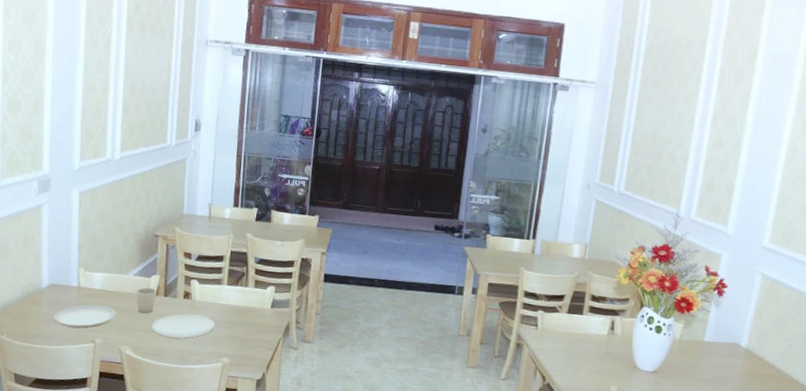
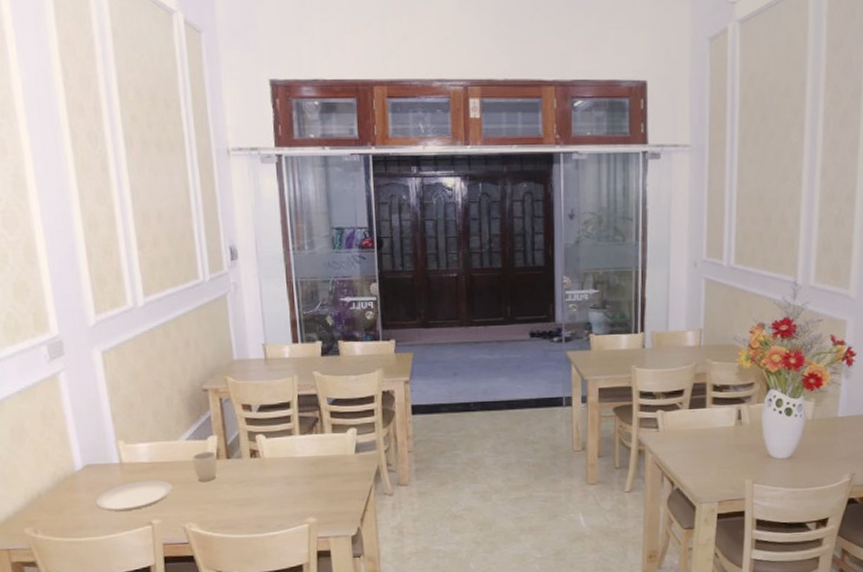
plate: present [151,313,216,339] -> none [217,473,293,505]

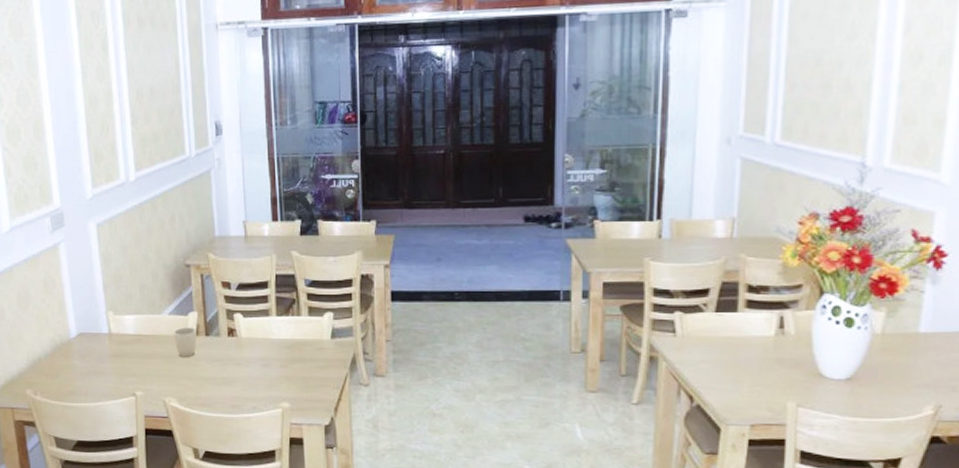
plate: present [96,479,173,511] -> none [87,351,155,380]

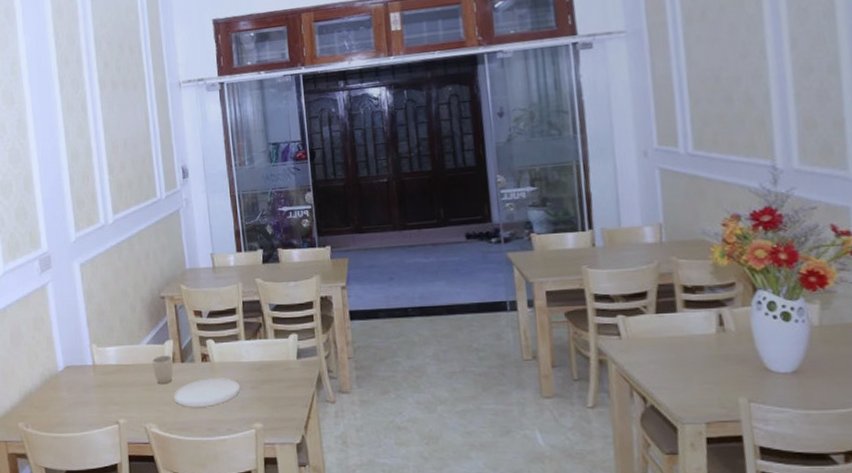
plate: none [195,354,269,383] -> present [173,378,241,407]

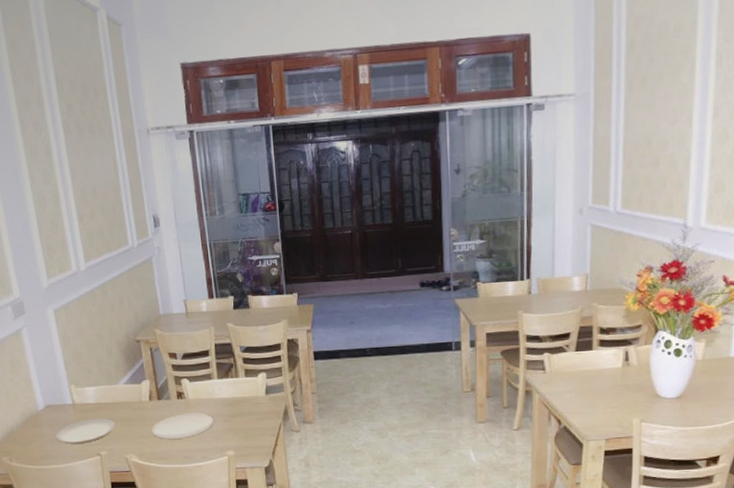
plate: none [74,381,136,410] -> present [55,418,116,444]
cup: present [151,355,174,384] -> none [129,393,151,419]

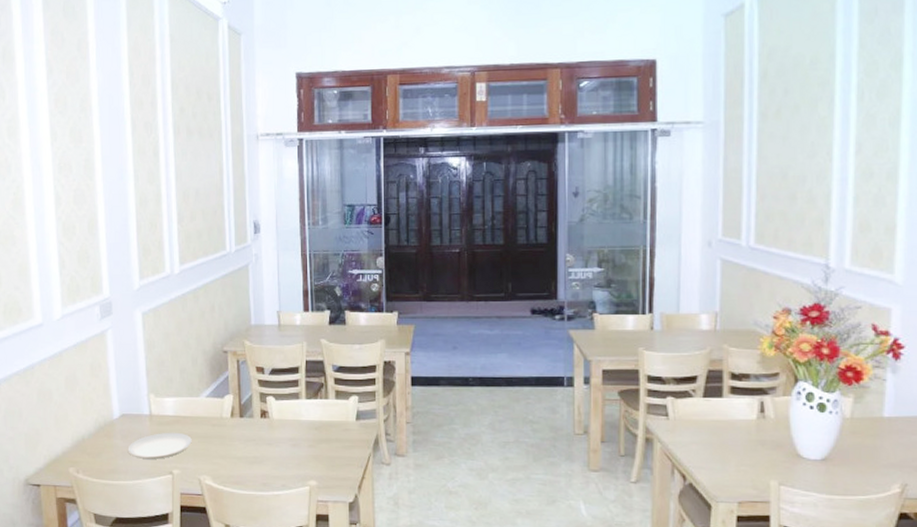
plate: present [151,412,214,439] -> none [229,434,298,462]

